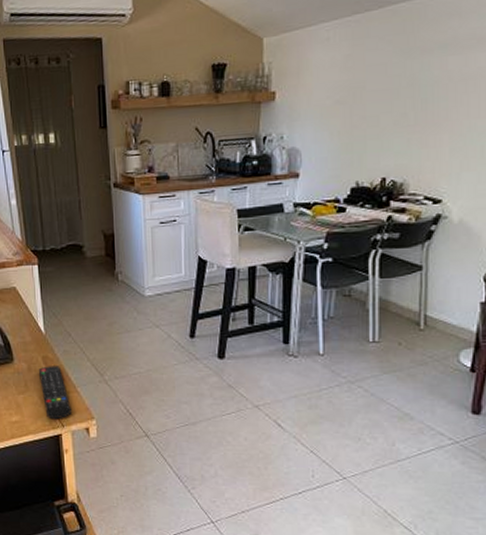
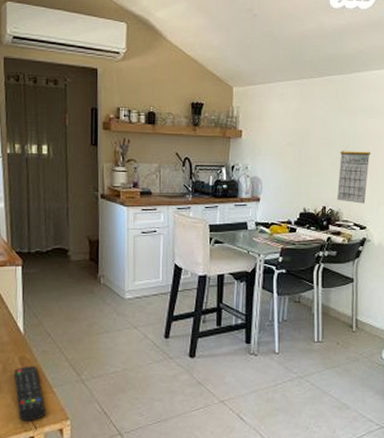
calendar: none [401,97,452,171] -> present [336,146,371,204]

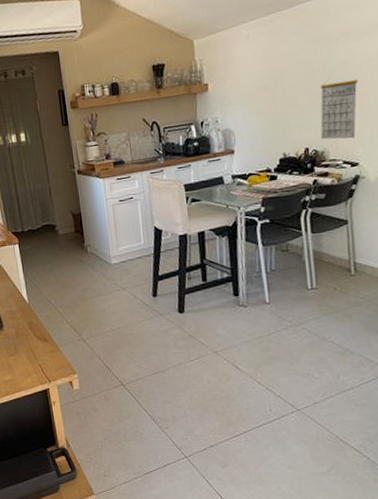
remote control: present [14,366,46,422] -> none [25,329,56,376]

